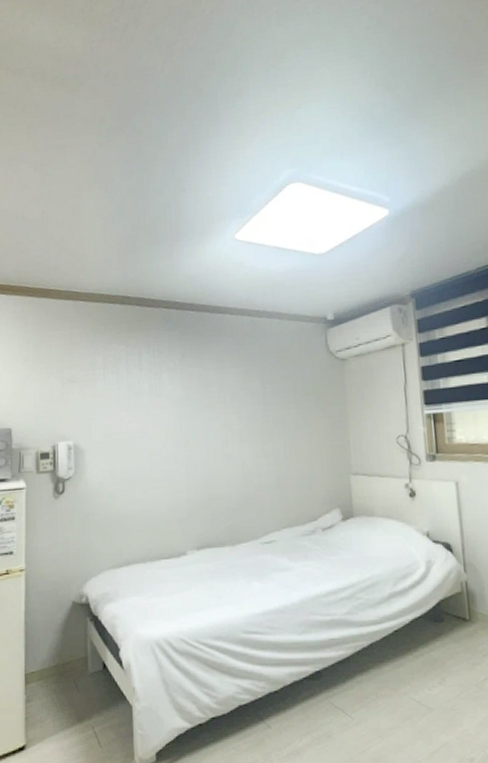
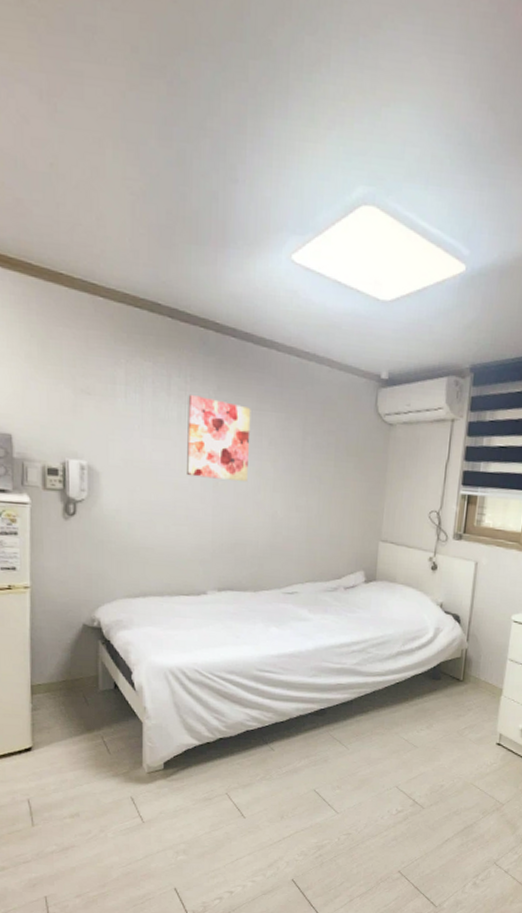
wall art: none [157,366,215,440] -> present [187,395,251,483]

